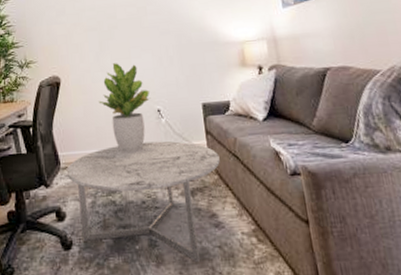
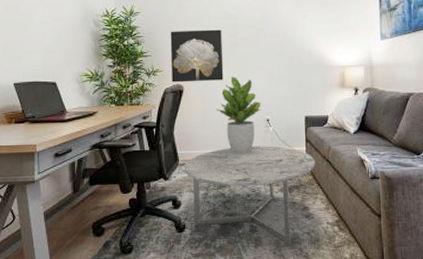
wall art: none [42,11,105,74] -> present [170,29,224,83]

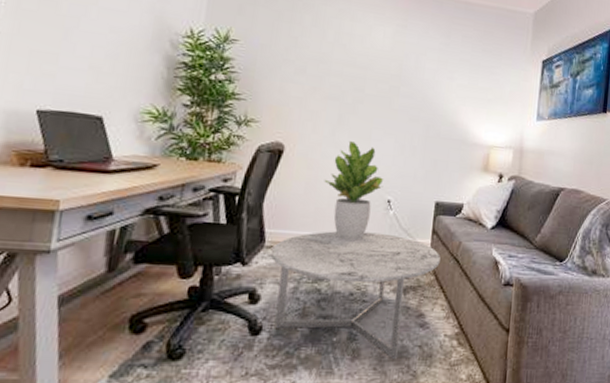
wall art: present [170,29,224,83] -> none [269,71,345,144]

